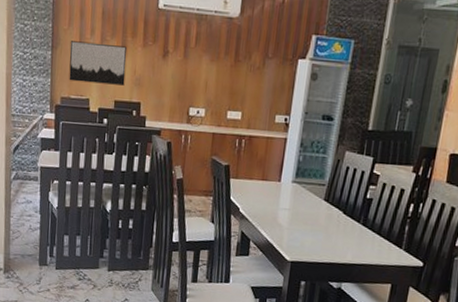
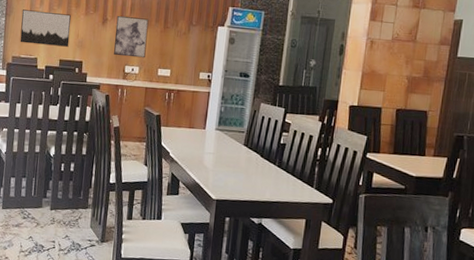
wall art: none [176,46,217,99] -> present [114,15,149,58]

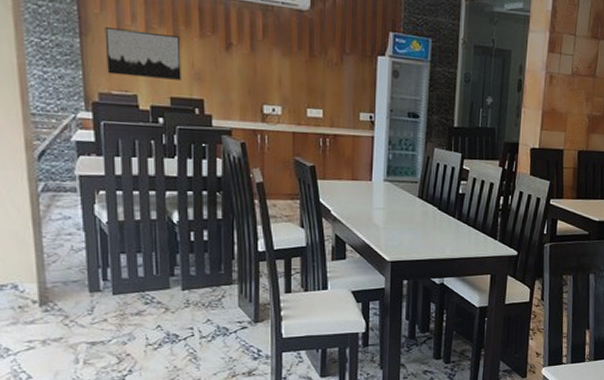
wall art: present [114,15,149,58] -> none [244,38,289,95]

